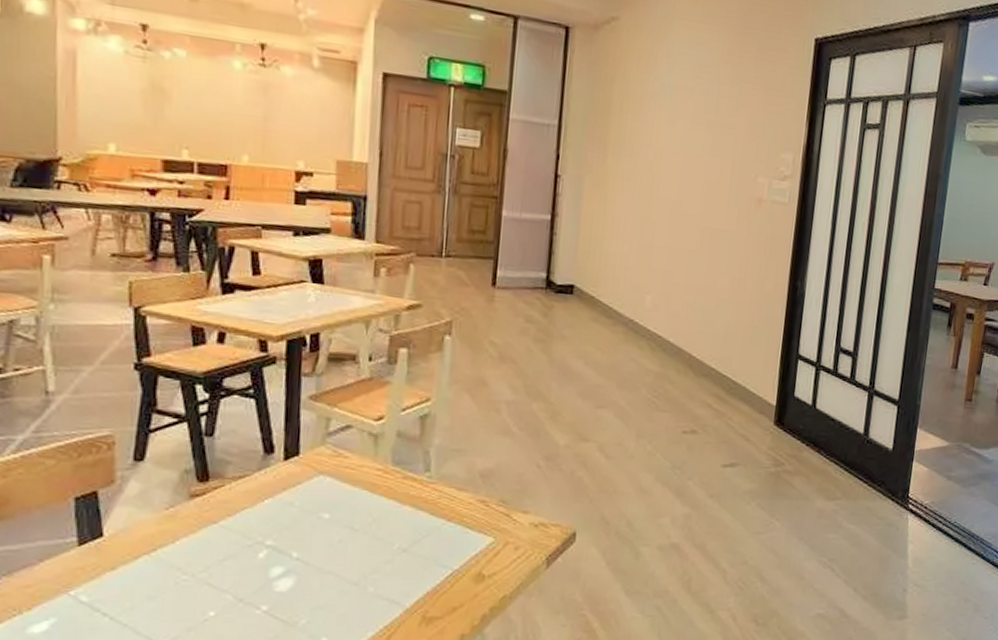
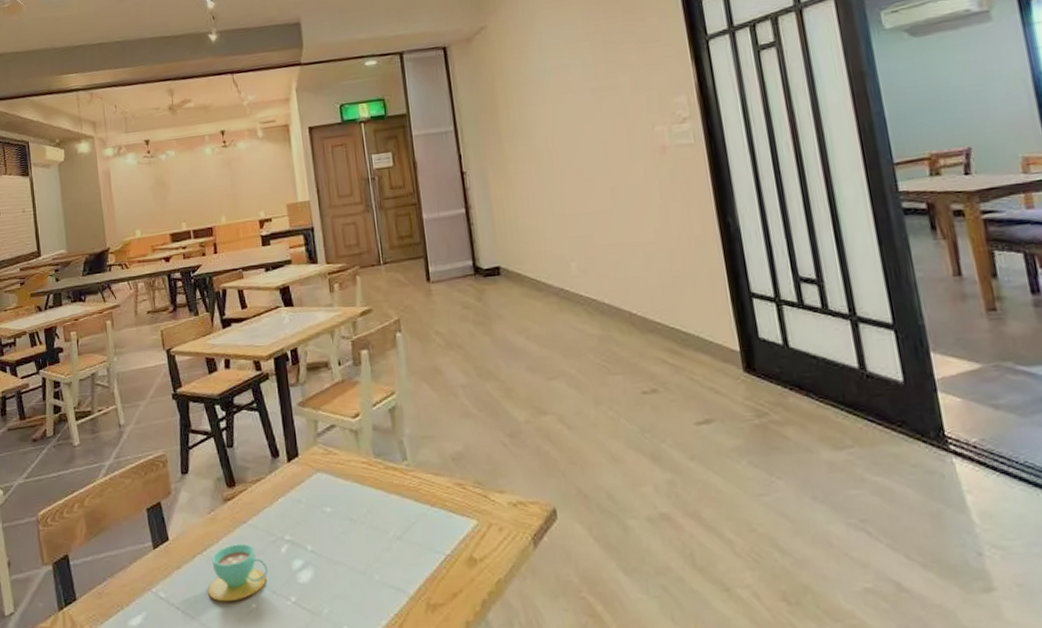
teacup: none [149,545,238,609] -> present [207,544,268,602]

